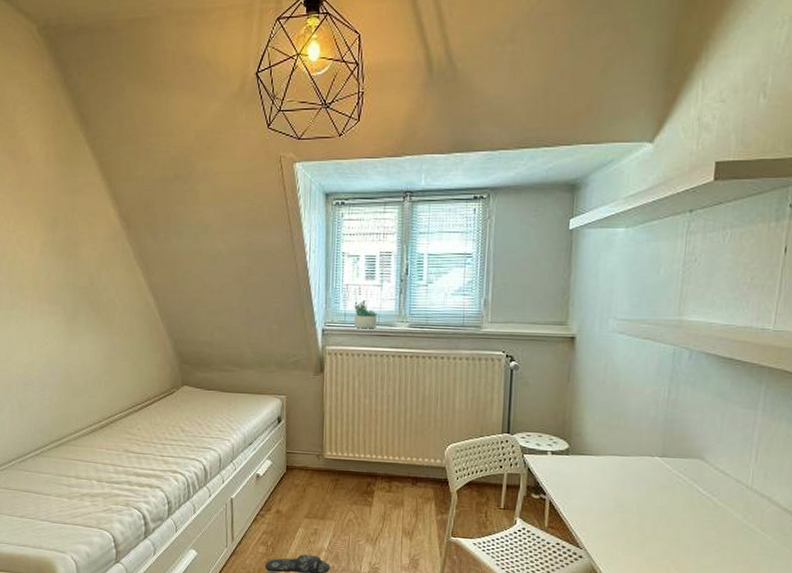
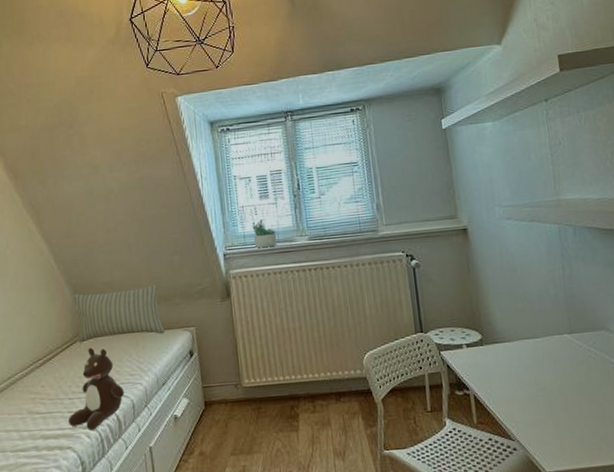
stuffed animal: none [159,400,212,475] -> present [67,347,124,430]
pillow: none [173,348,257,398] -> present [72,284,166,343]

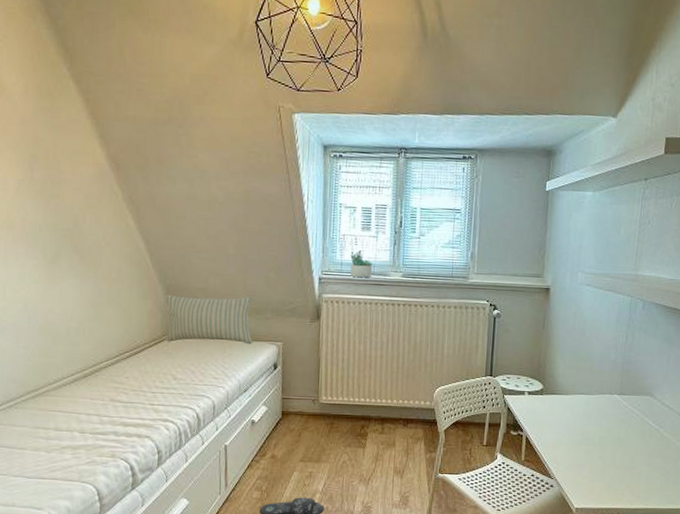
stuffed animal: present [67,347,124,430] -> none [148,347,206,424]

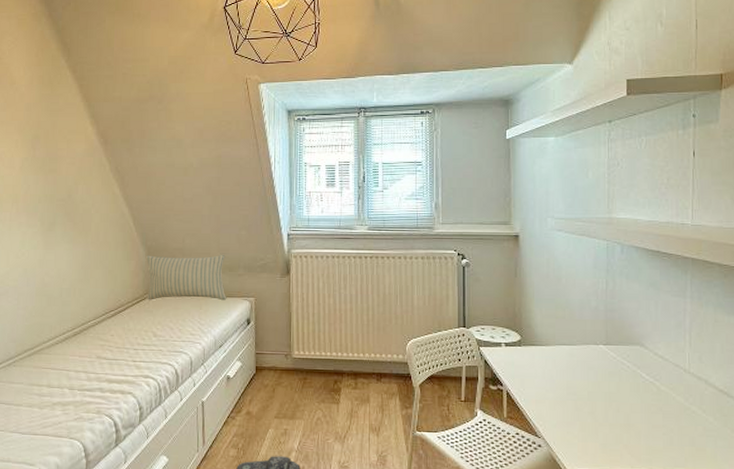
succulent plant: present [350,250,374,278] -> none [316,206,339,233]

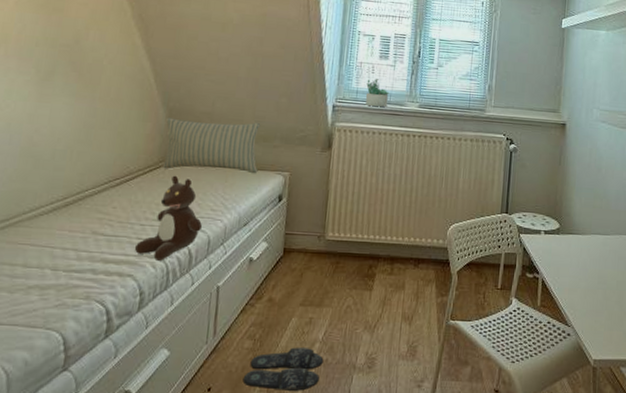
stuffed animal: none [131,305,184,380] -> present [134,175,202,261]
succulent plant: none [316,206,339,233] -> present [366,79,390,107]

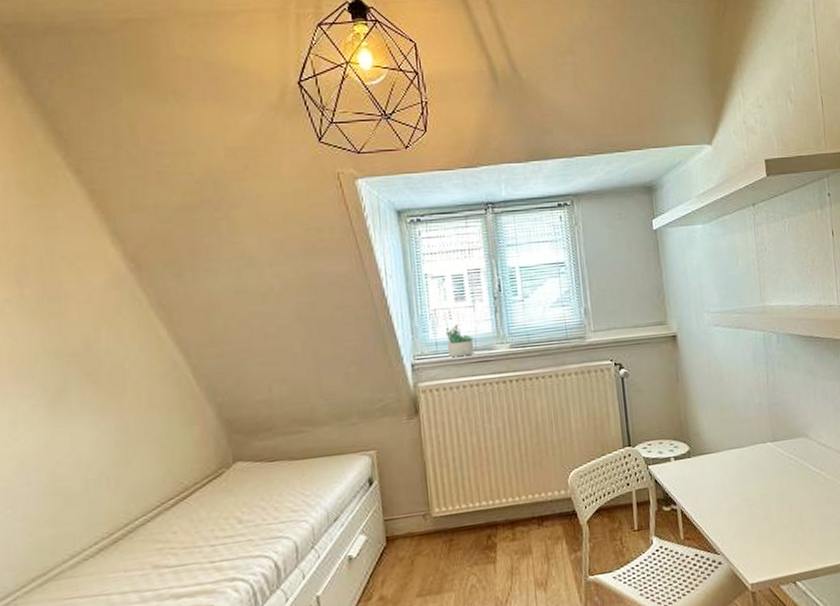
stuffed animal: present [134,175,202,261] -> none [208,480,284,583]
pillow: present [162,117,261,174] -> none [217,401,339,476]

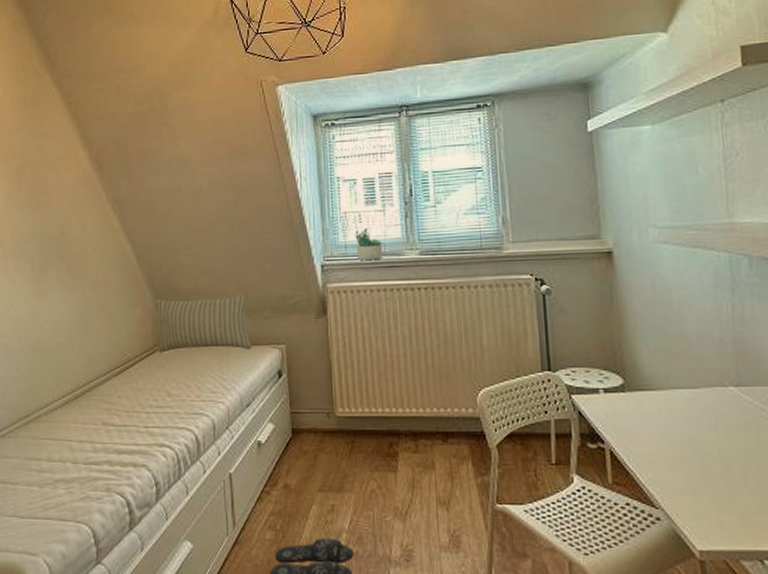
pillow: none [217,401,339,476] -> present [154,295,253,353]

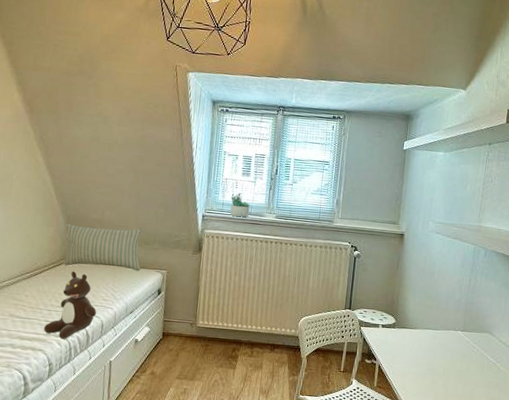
stuffed animal: none [143,359,204,449] -> present [43,271,96,339]

